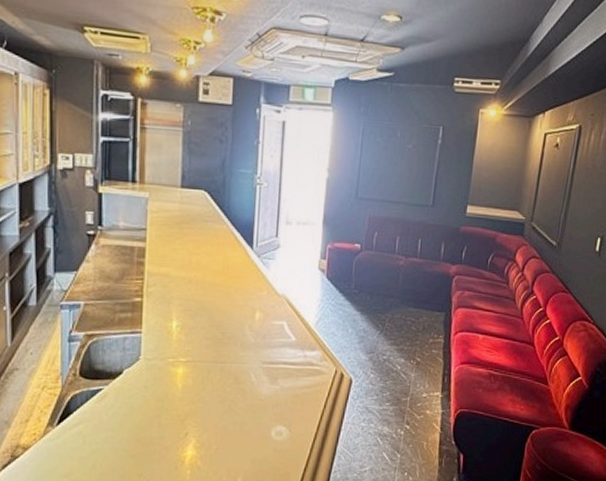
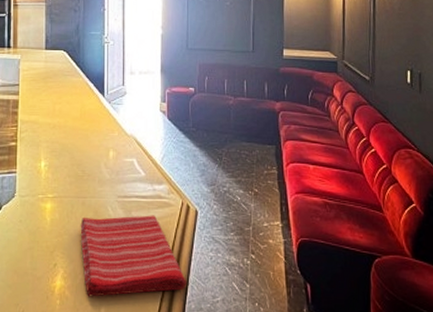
dish towel: none [216,383,334,467] -> present [80,215,186,297]

